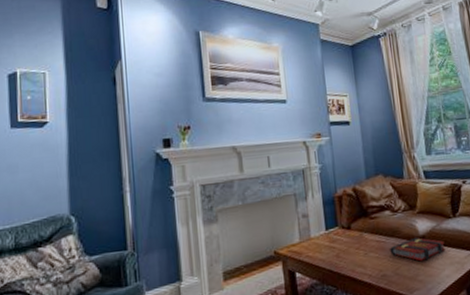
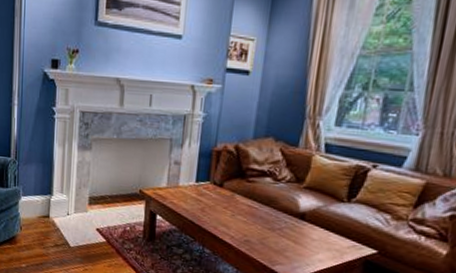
book: present [390,237,445,262] -> none [260,212,327,238]

